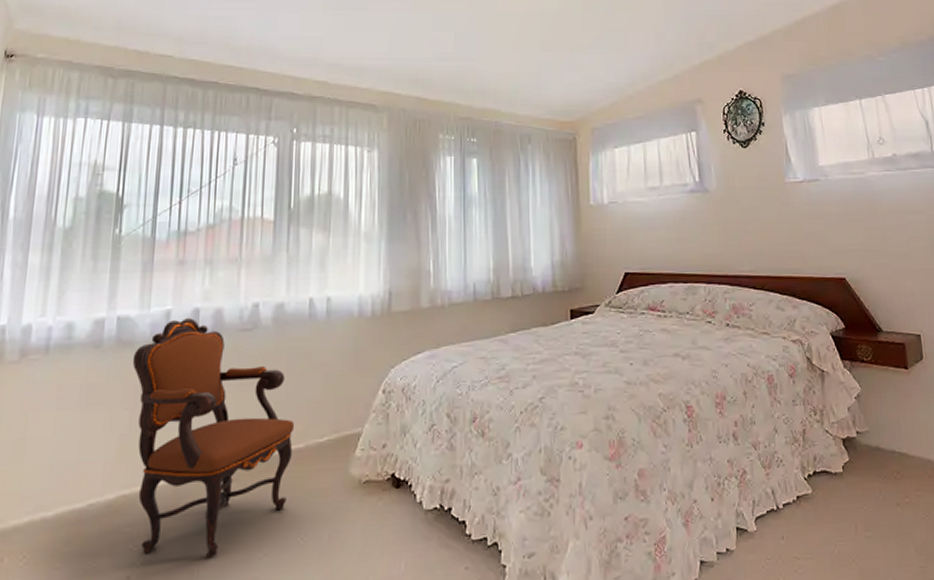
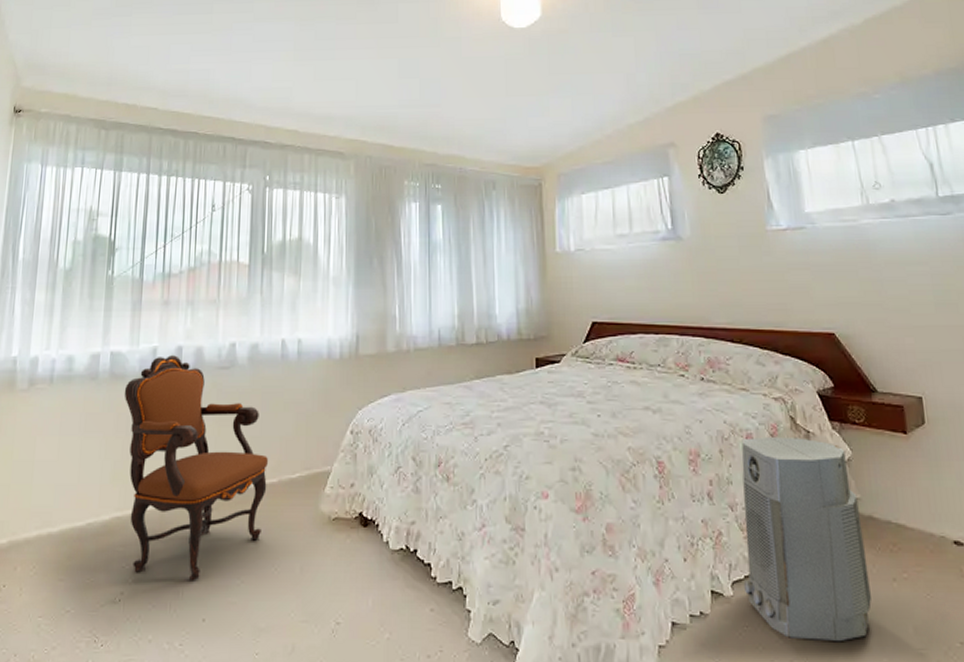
air purifier: none [763,377,879,567] -> present [741,438,873,642]

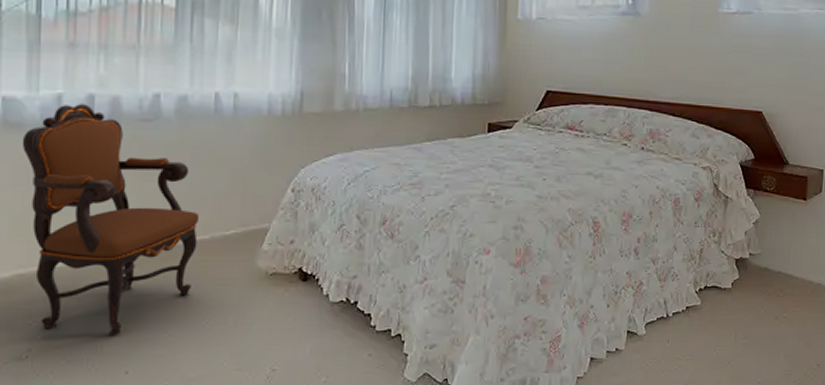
air purifier: present [741,438,873,642] -> none [655,201,759,368]

